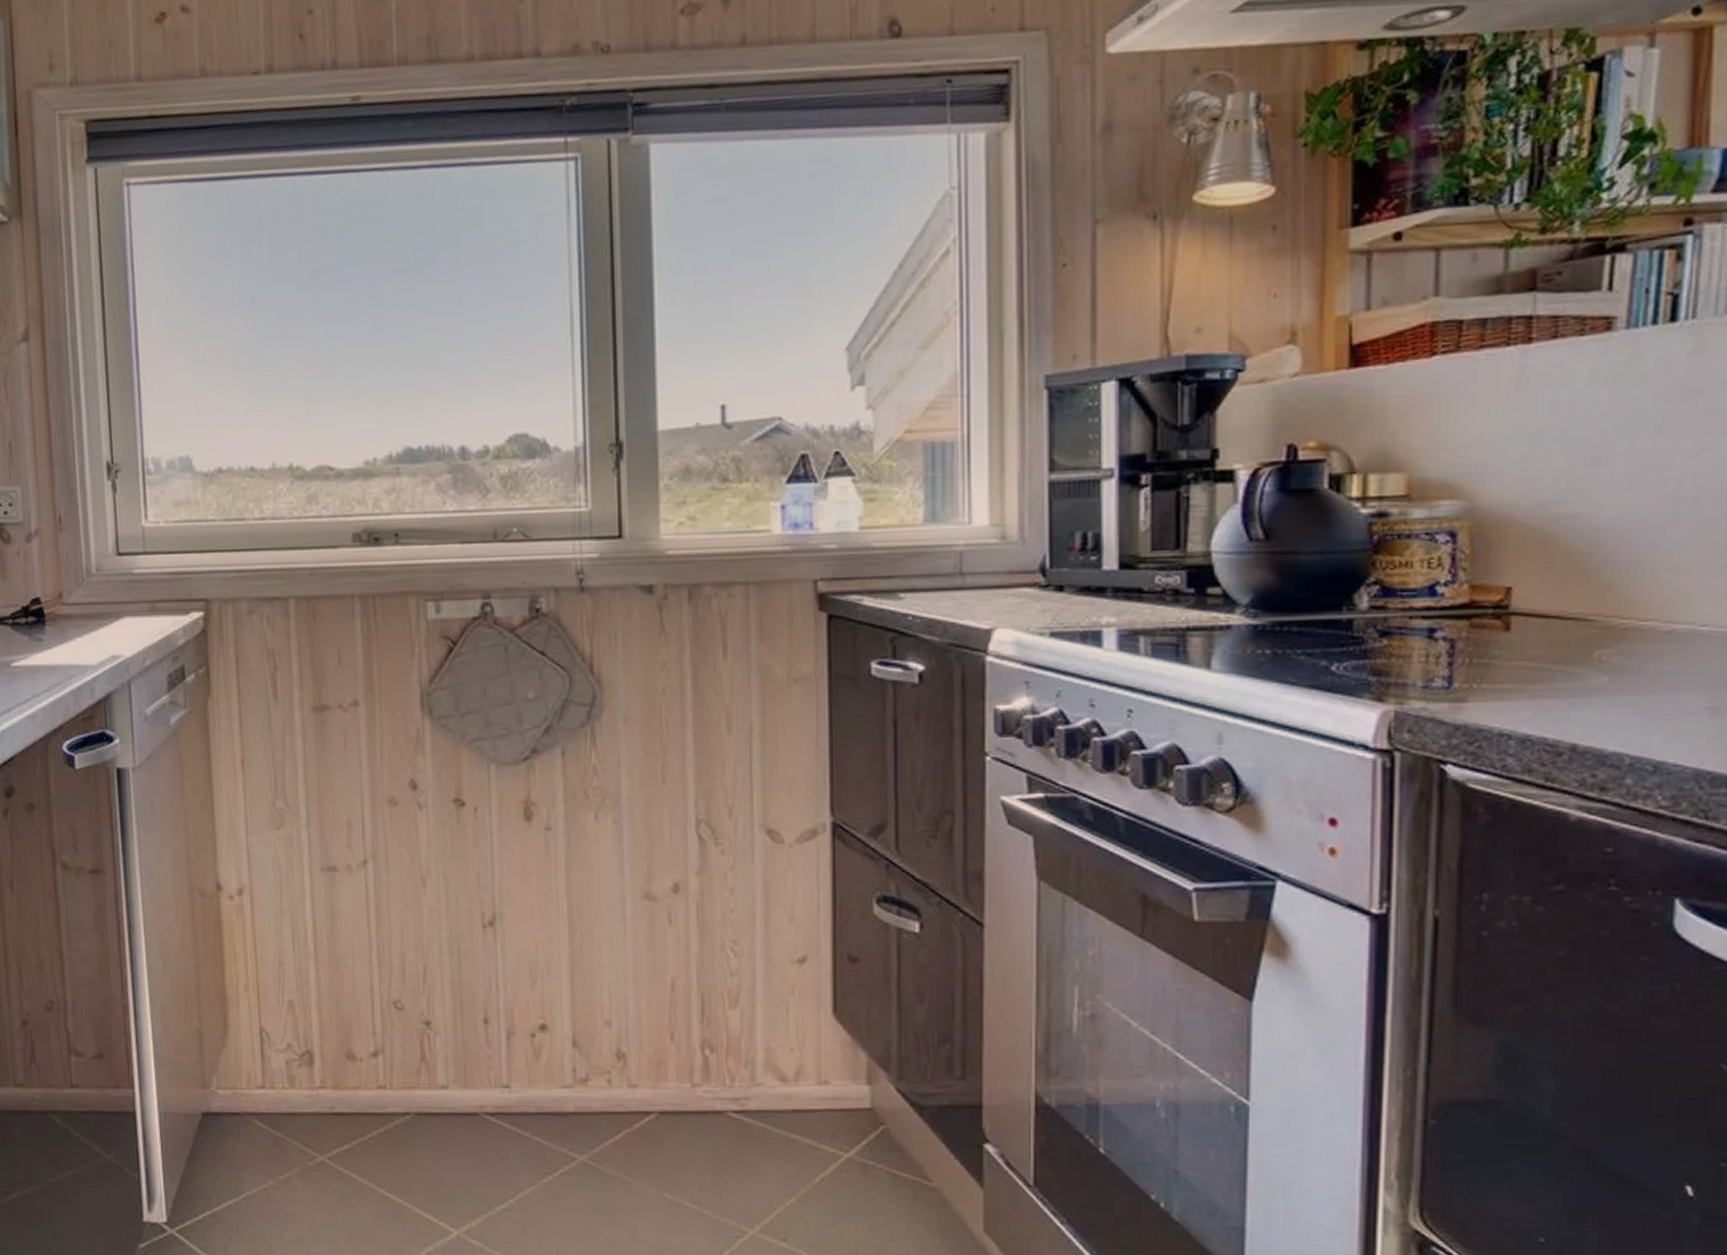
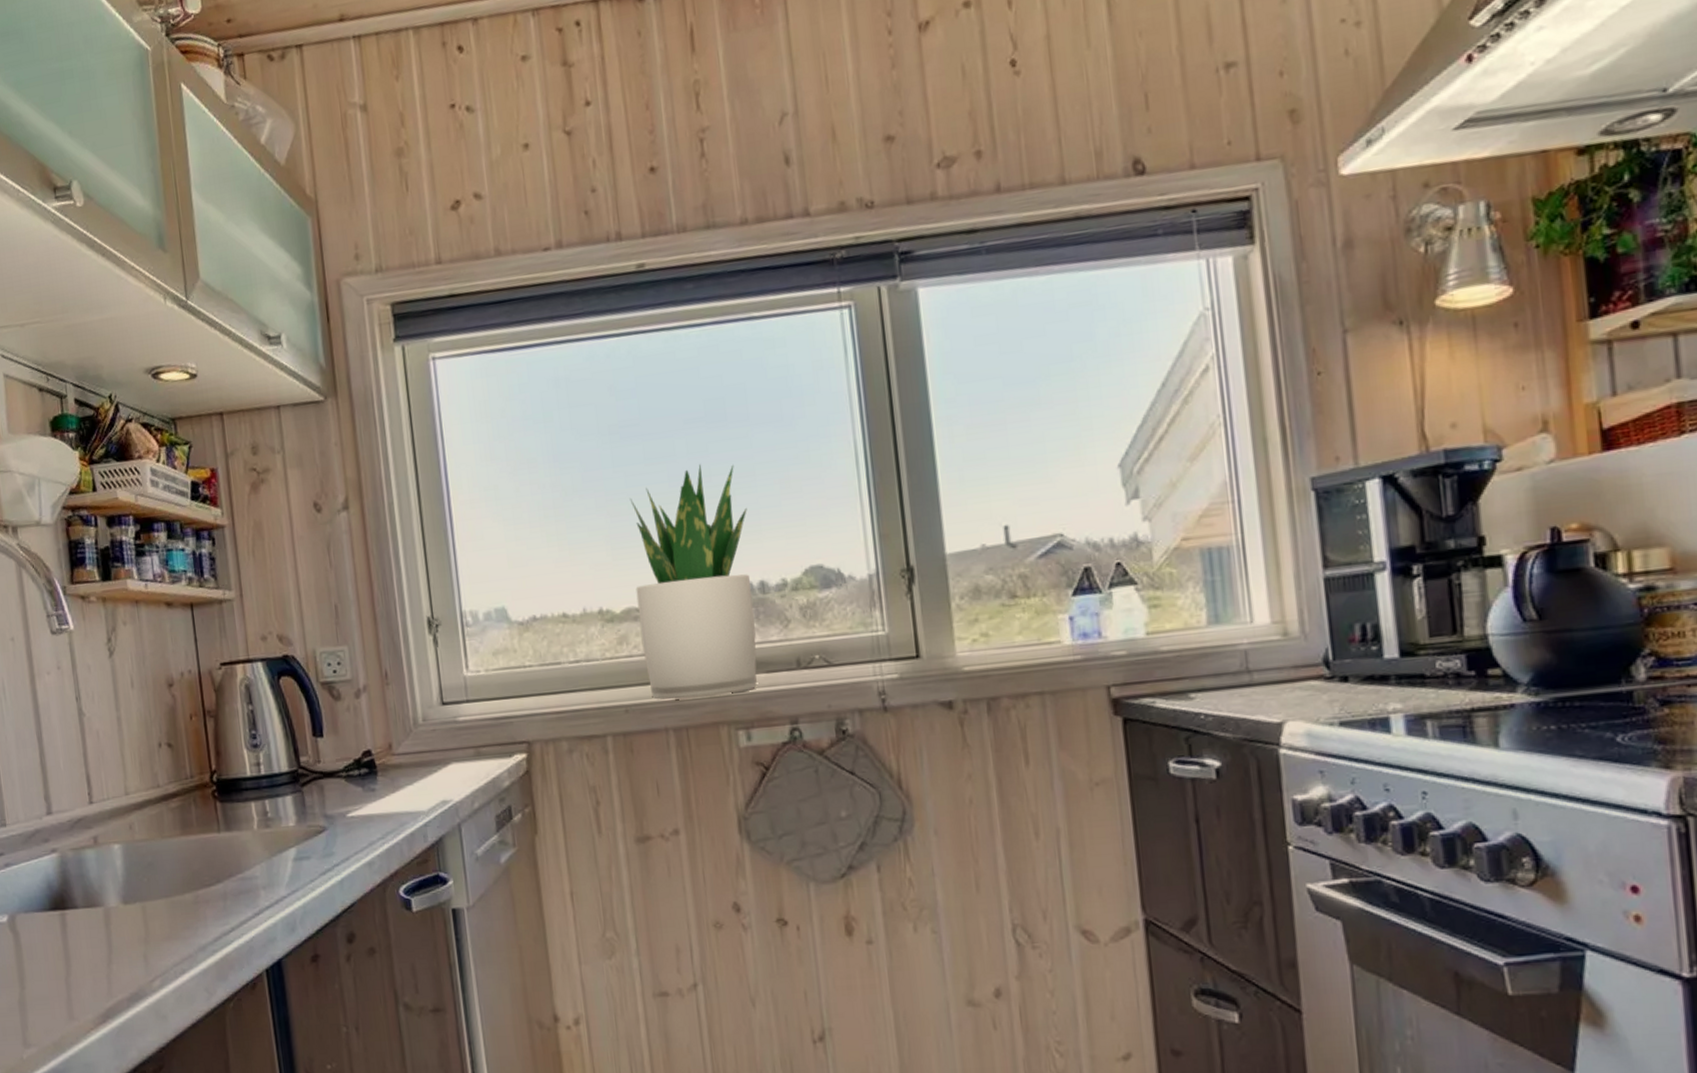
planter: none [328,318,453,566] -> present [629,464,757,701]

